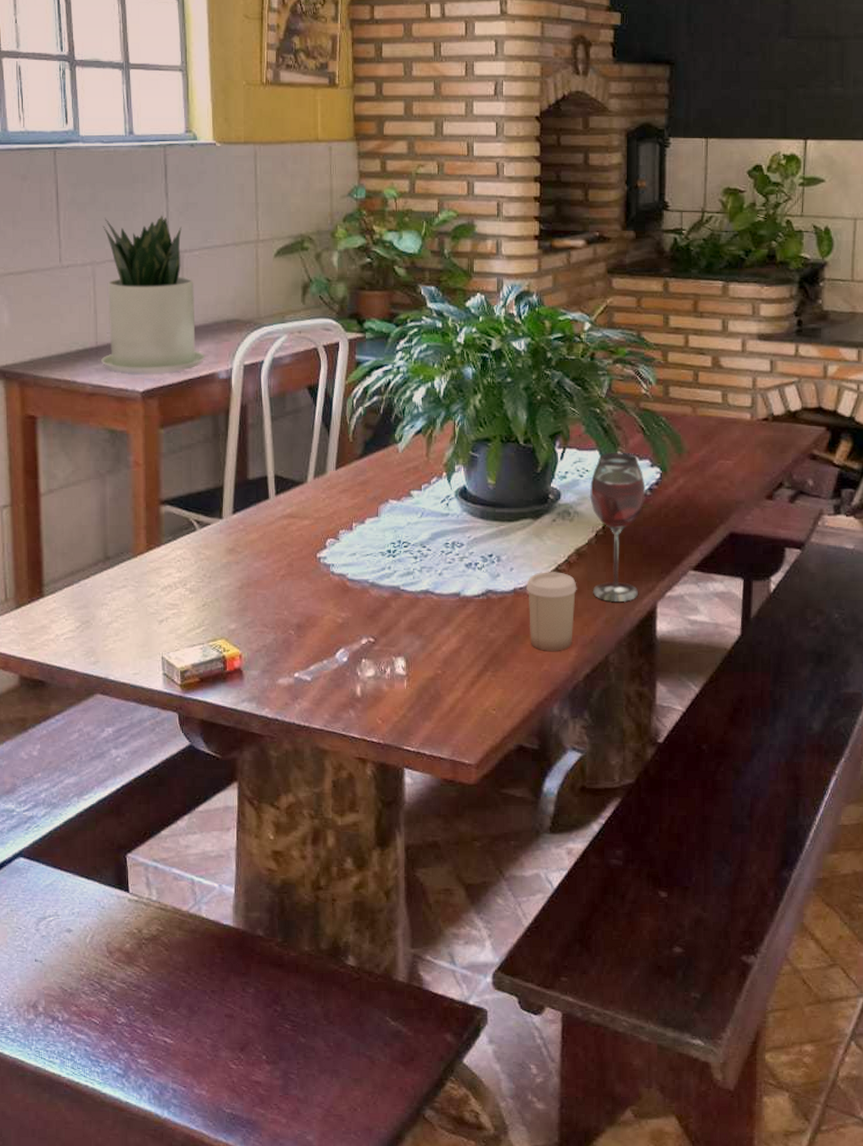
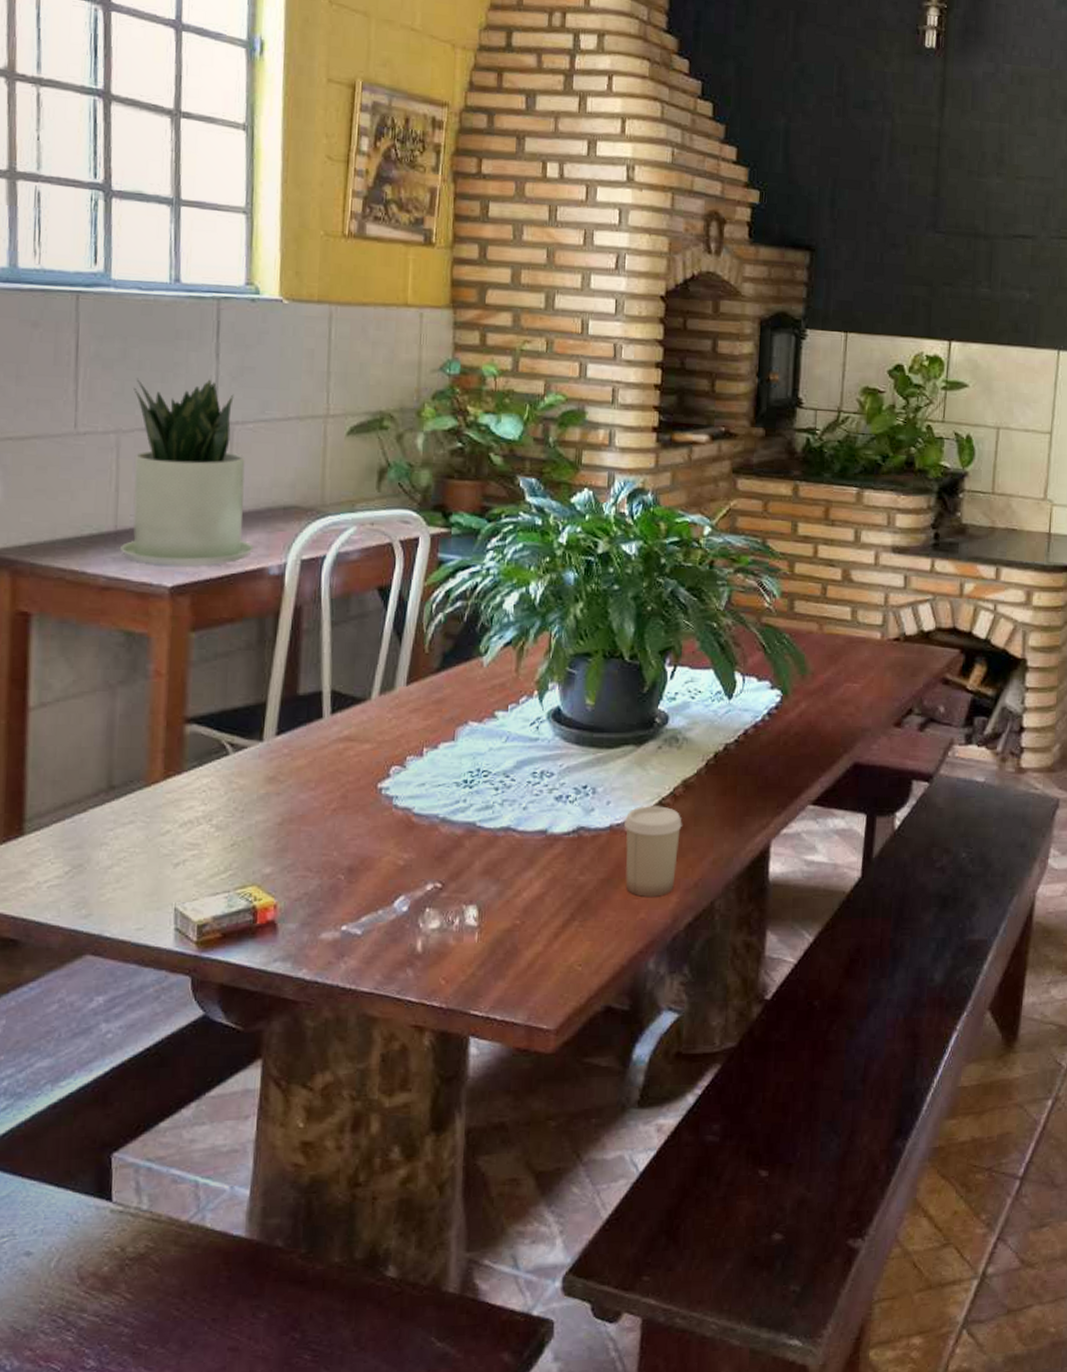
wineglass: present [590,452,646,601] -> none [700,671,764,840]

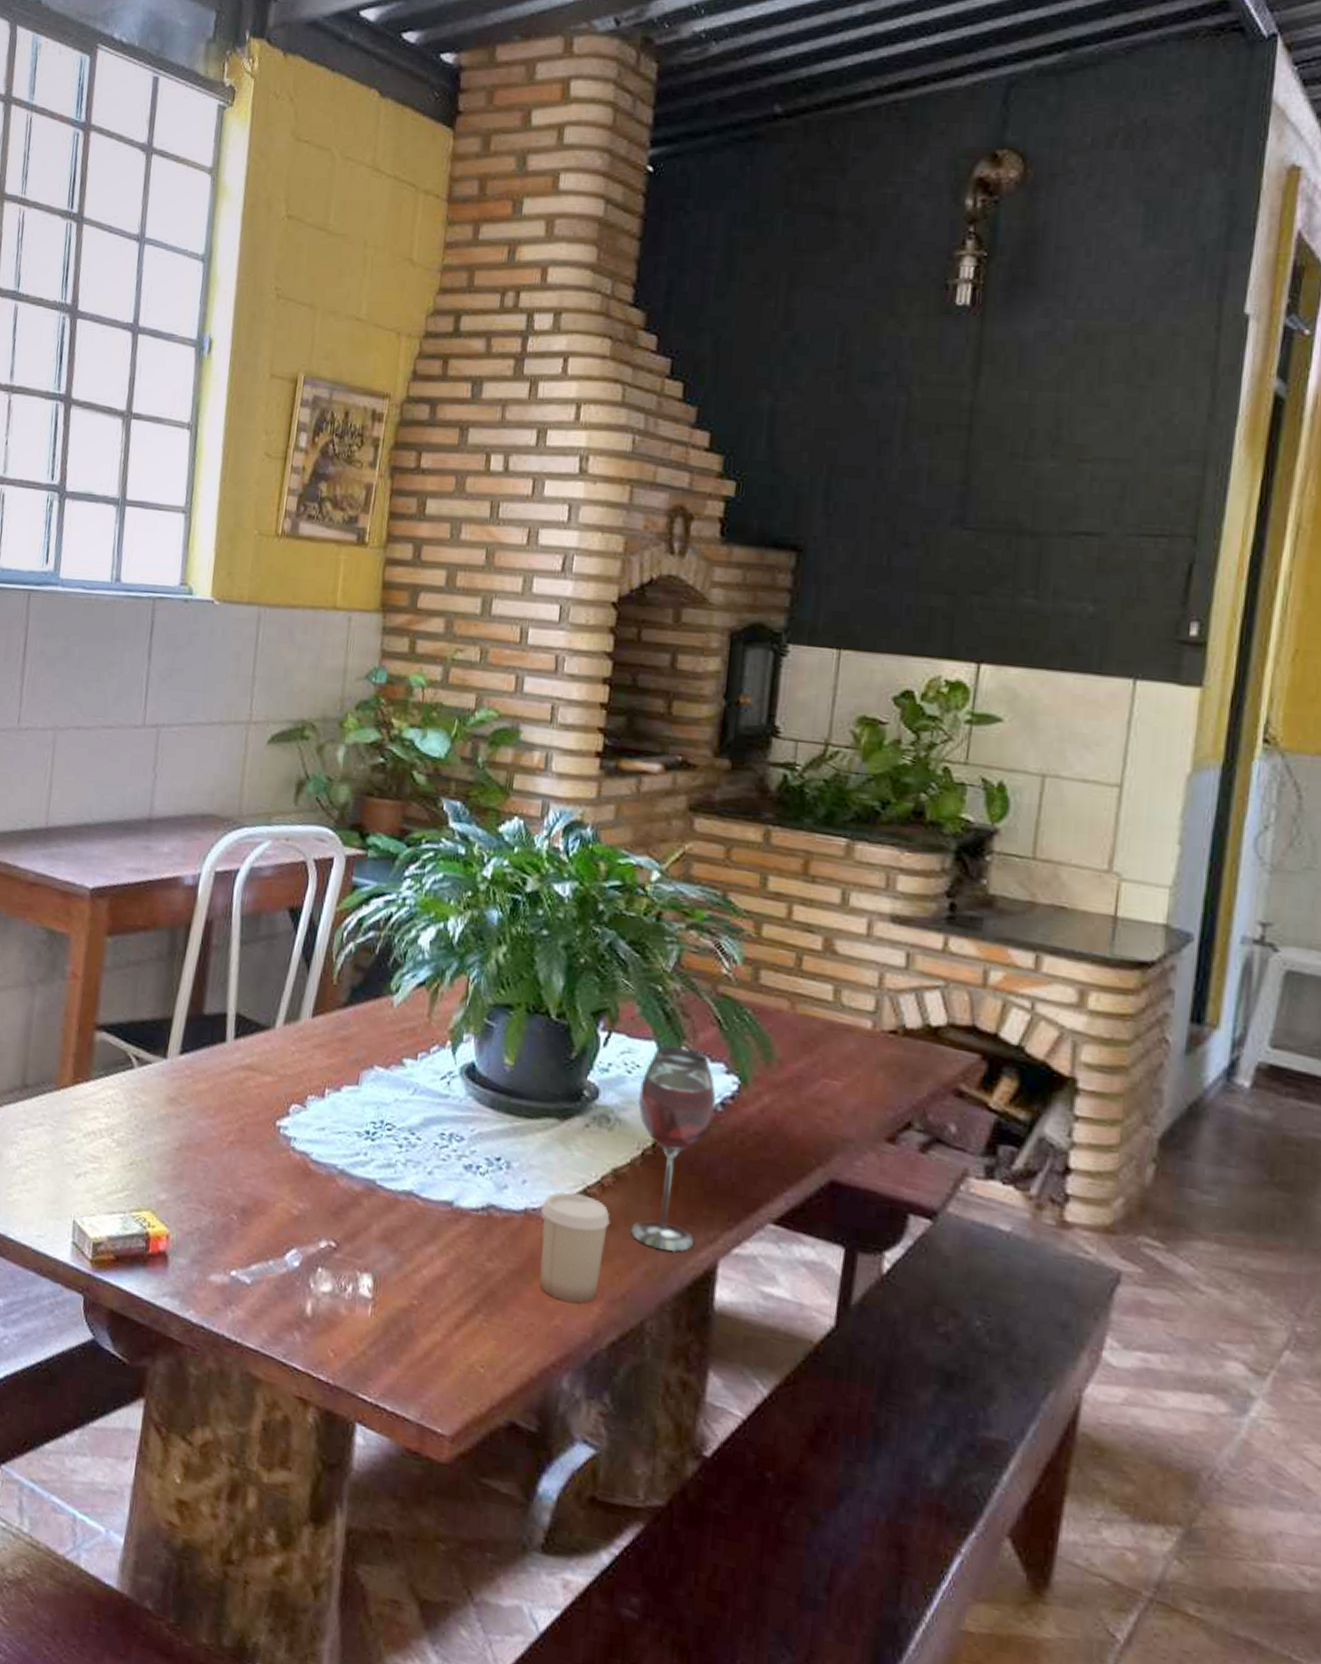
planter: present [120,378,254,567] -> none [49,676,171,870]
wineglass: none [700,671,764,840] -> present [631,1045,716,1252]

